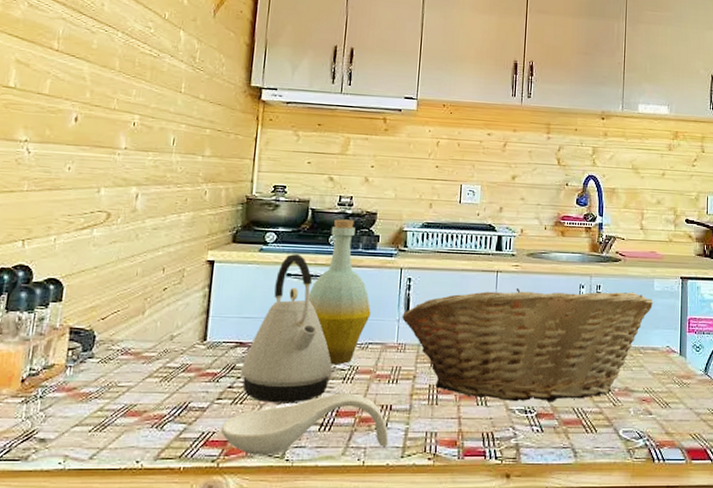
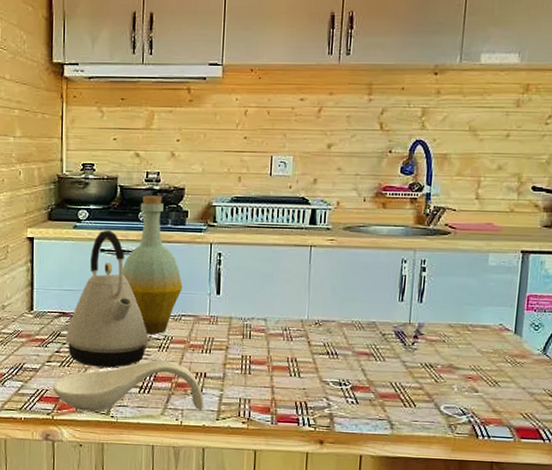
fruit basket: present [402,288,653,403] -> none [213,263,486,376]

